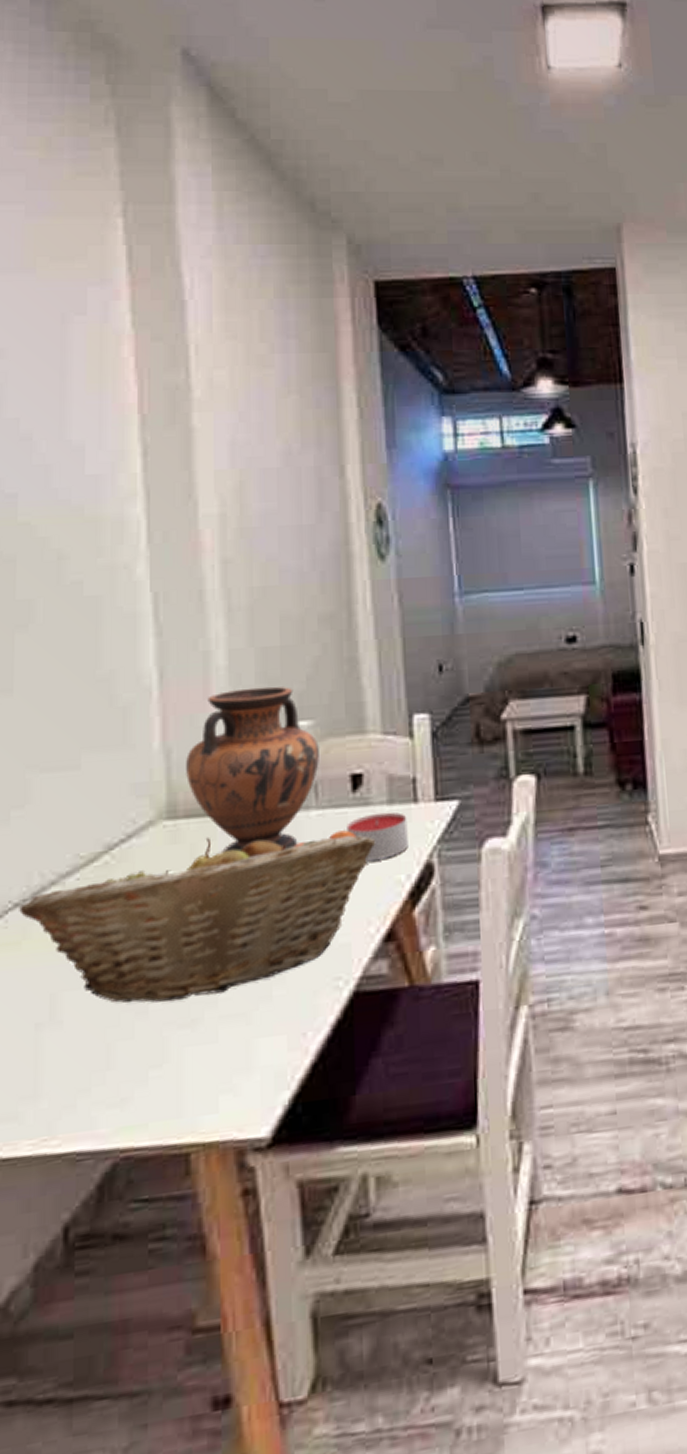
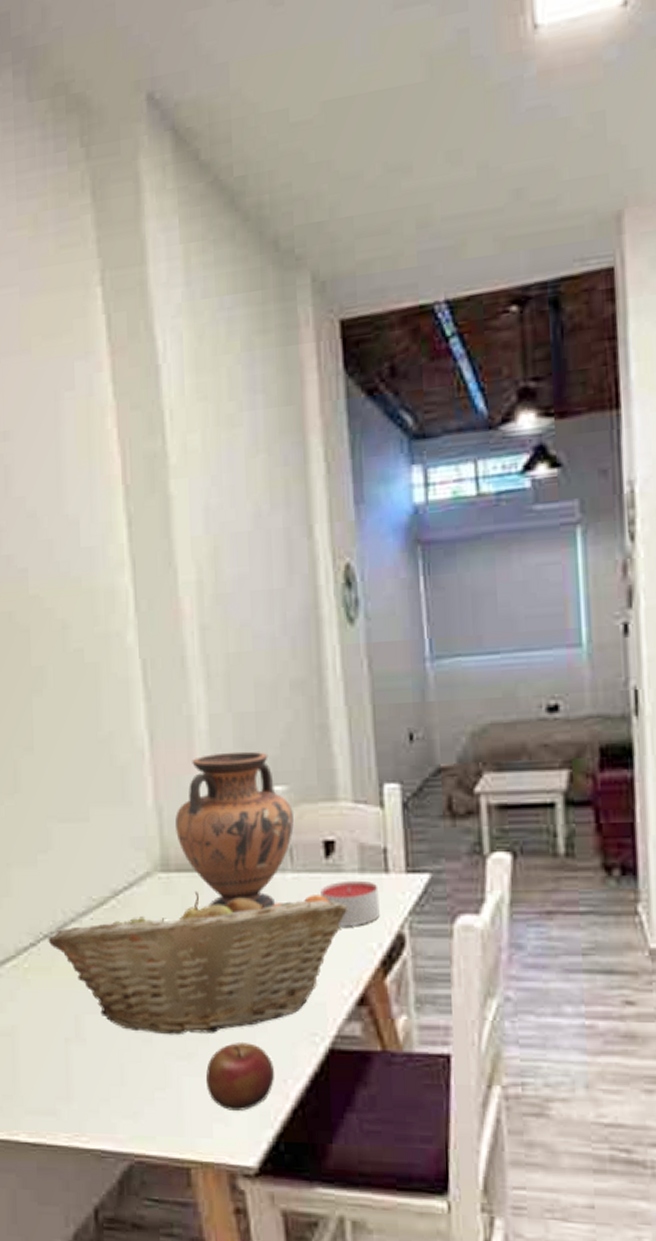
apple: none [213,998,294,1078] -> present [206,1043,275,1111]

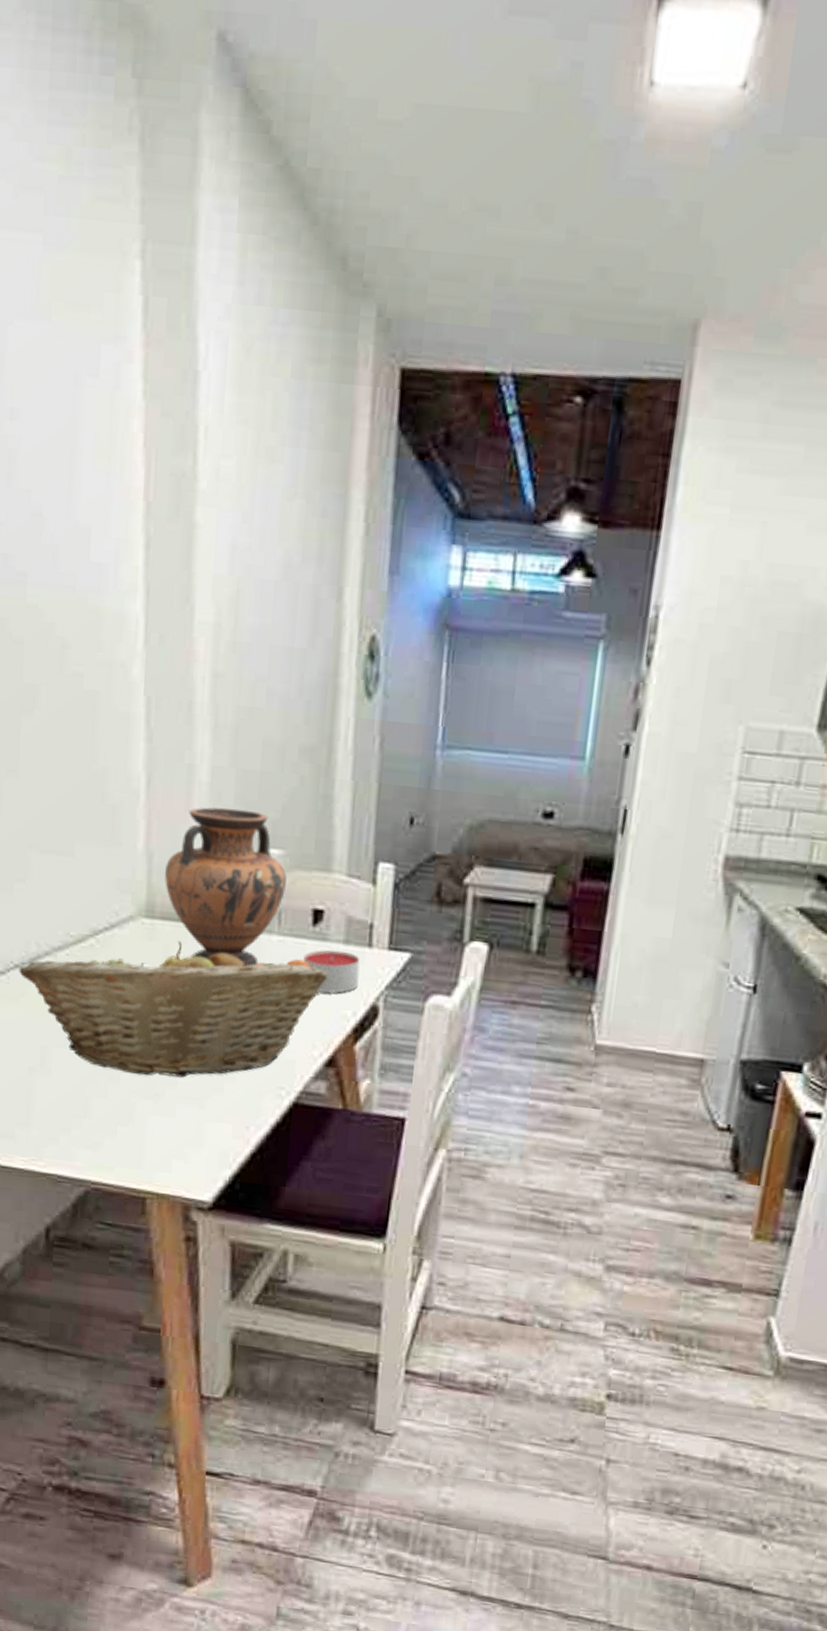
apple: present [206,1043,275,1111] -> none [170,1088,239,1151]

